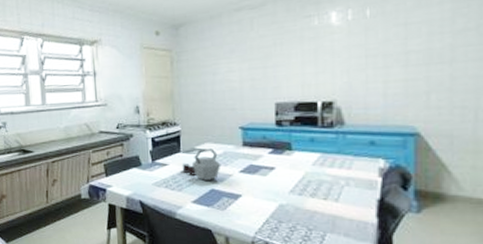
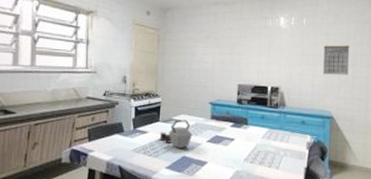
calendar: none [400,35,445,79] -> present [323,45,350,75]

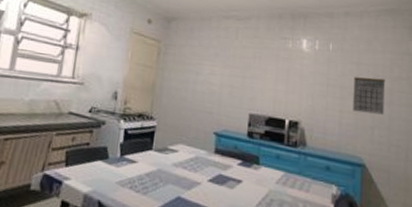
kettle: present [159,119,193,148] -> none [150,150,191,187]

